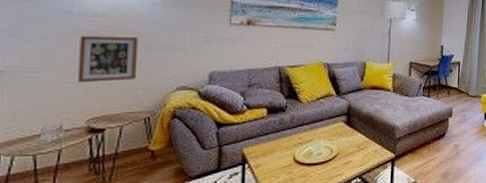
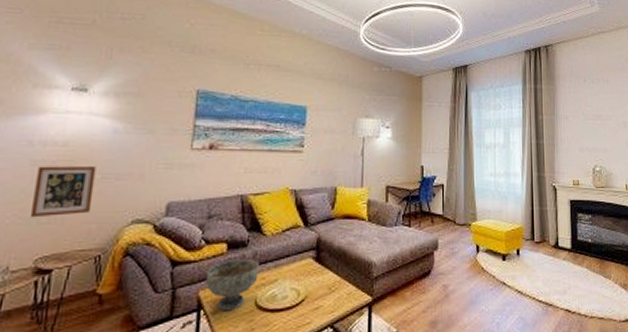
decorative bowl: none [248,123,296,164] -> present [205,259,259,310]

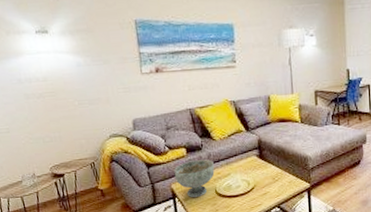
picture frame: present [29,166,96,218] -> none [31,95,78,138]

